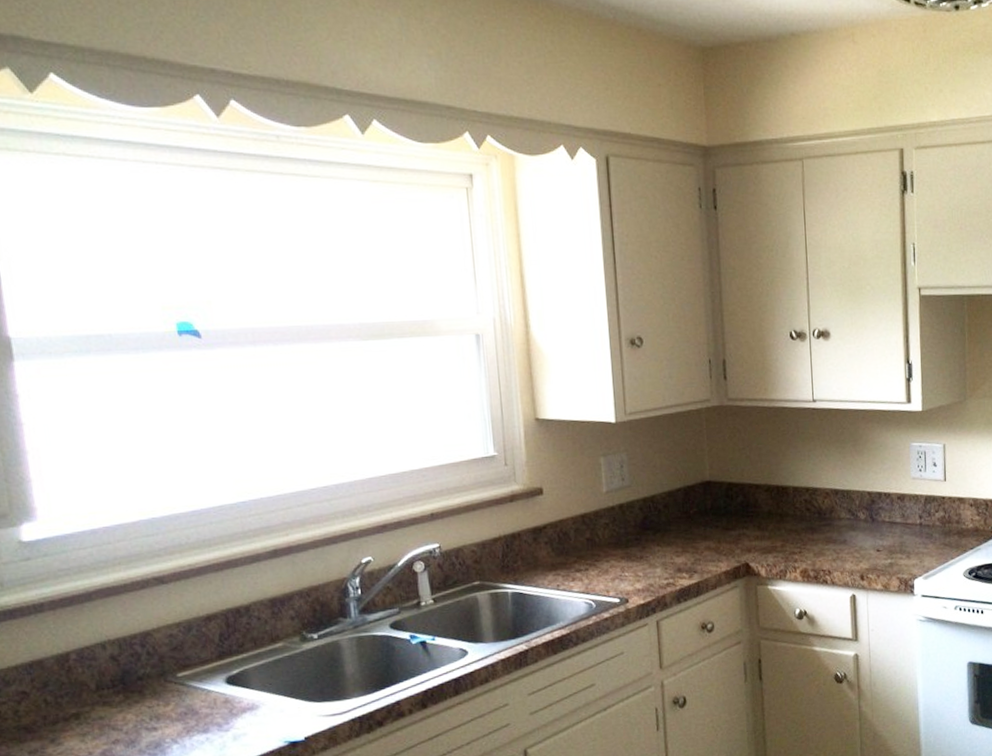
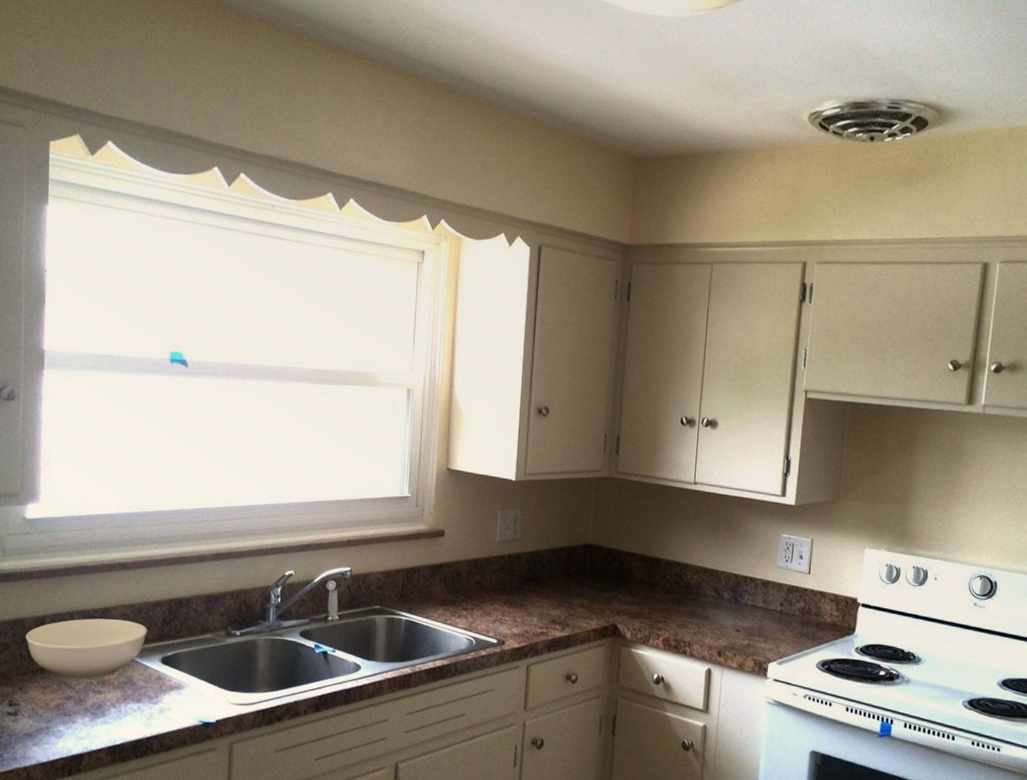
bowl: none [47,642,204,721] -> present [25,618,148,680]

